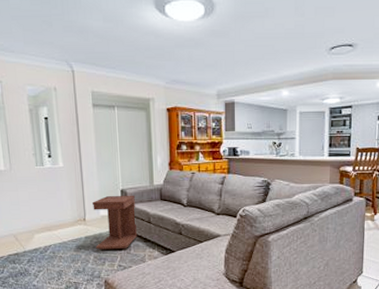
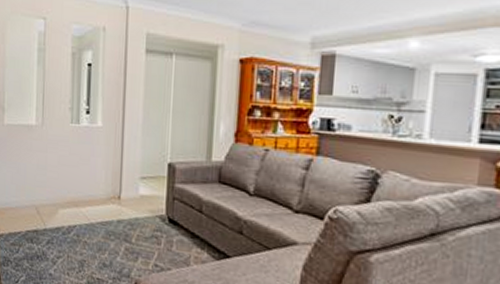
side table: present [91,195,138,250] -> none [129,170,185,244]

